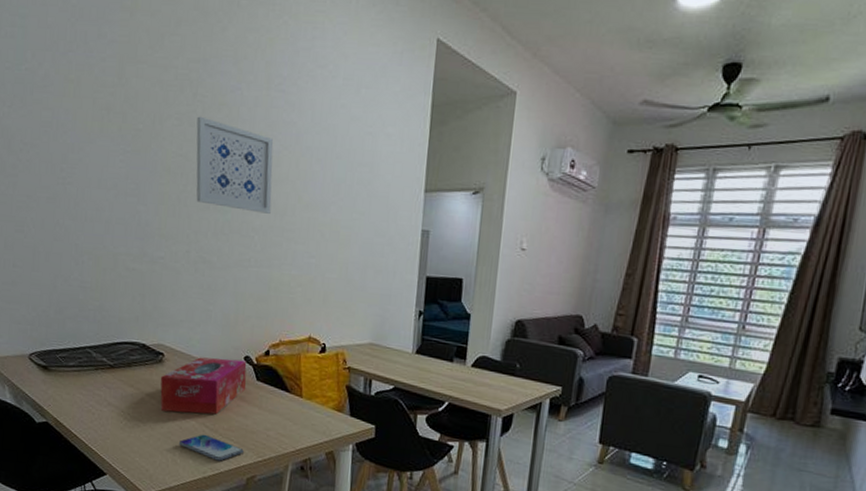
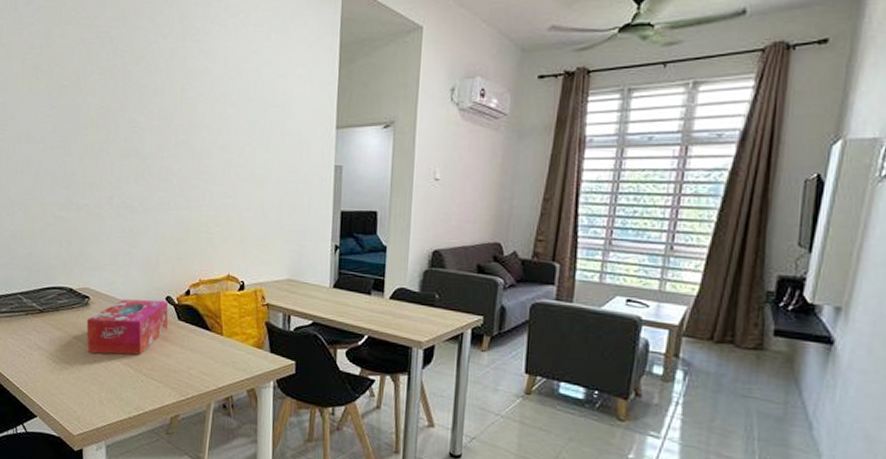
smartphone: present [178,434,244,461] -> none [104,374,167,401]
wall art: present [196,116,274,214] -> none [117,70,190,158]

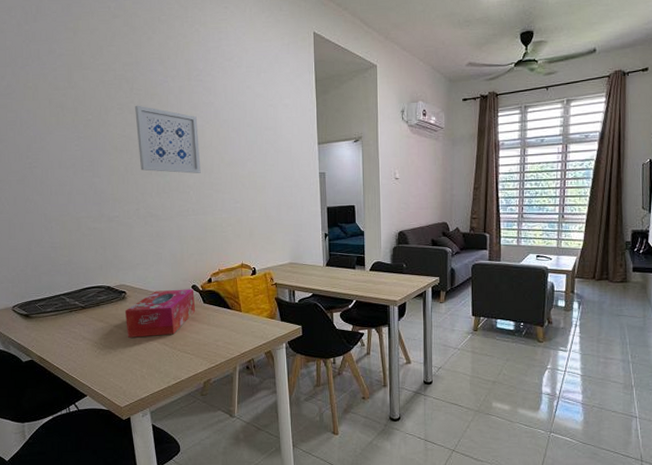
wall art: none [117,70,190,158] -> present [135,105,201,174]

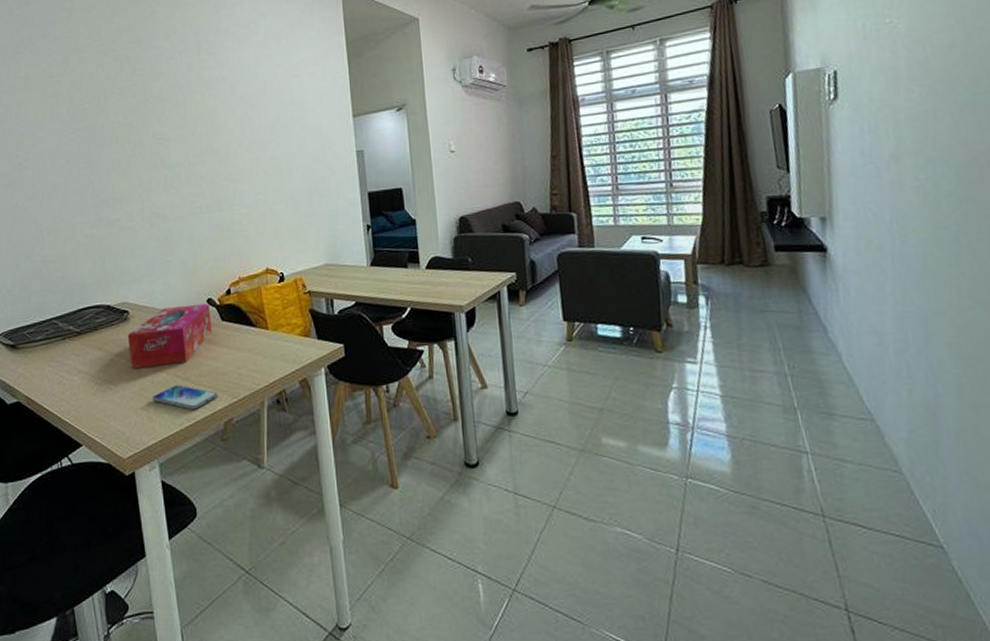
wall art: present [135,105,201,174] -> none [138,87,215,164]
smartphone: none [145,352,199,371] -> present [152,384,218,410]

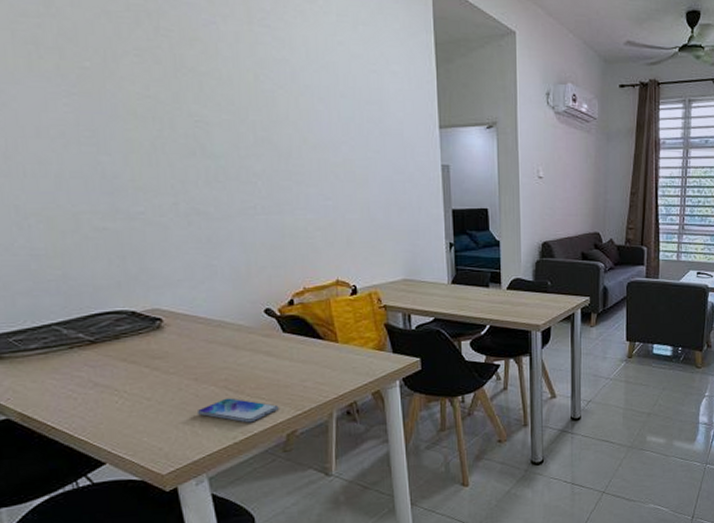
tissue box: present [127,303,213,369] -> none [161,314,272,381]

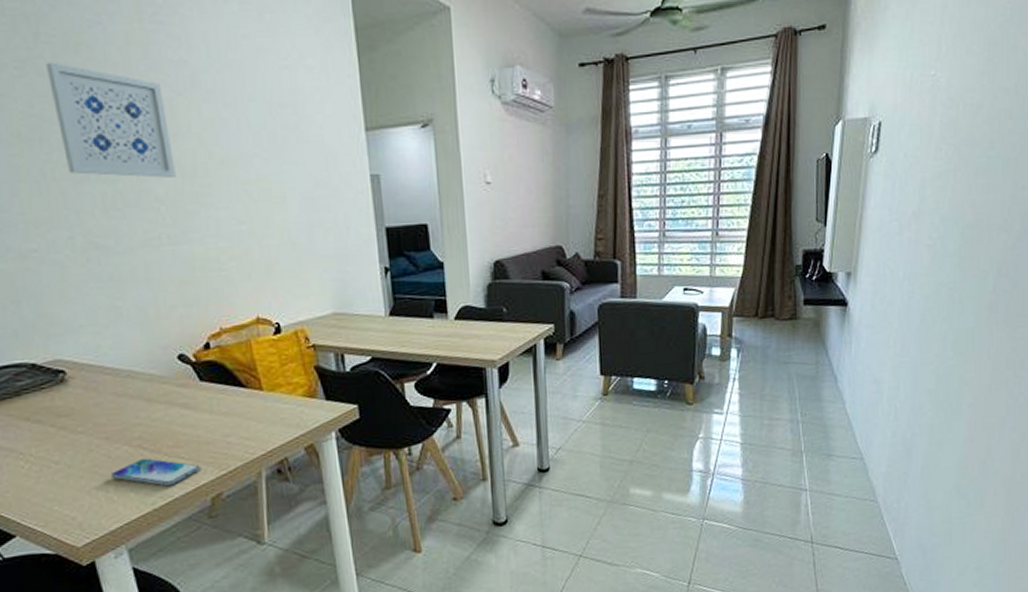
wall art: none [164,52,273,157] -> present [46,62,176,178]

